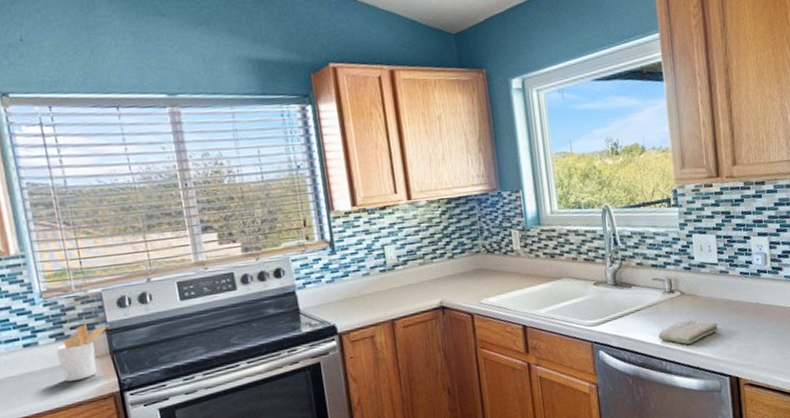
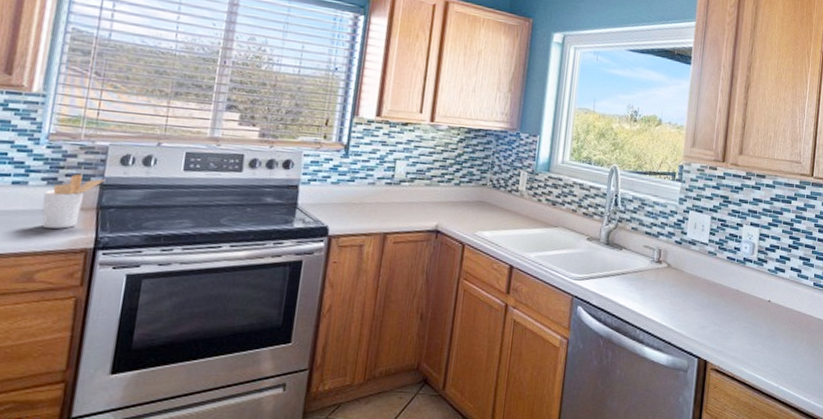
washcloth: present [658,319,719,344] -> none [638,292,698,317]

